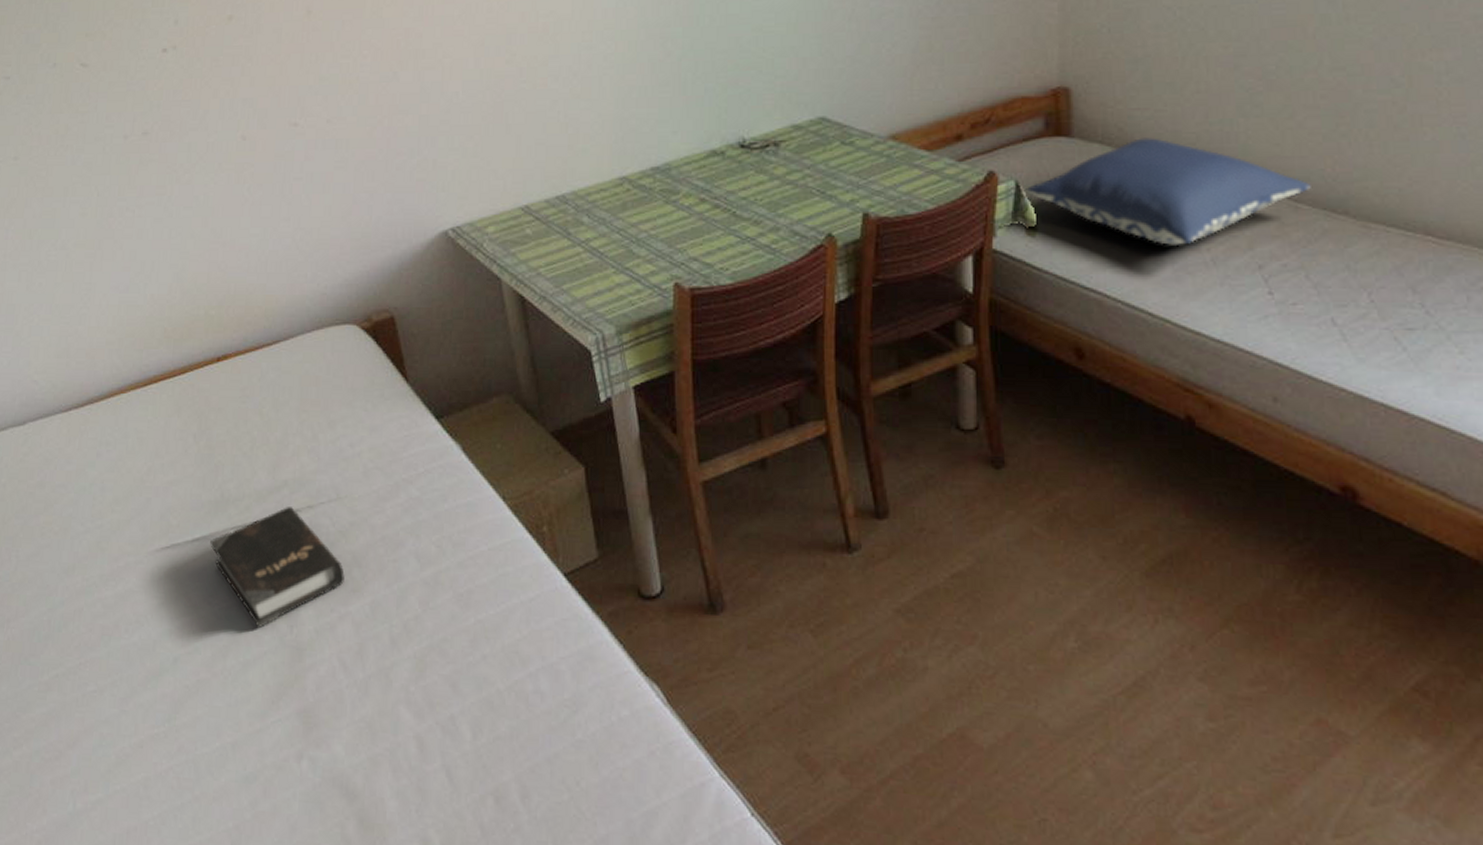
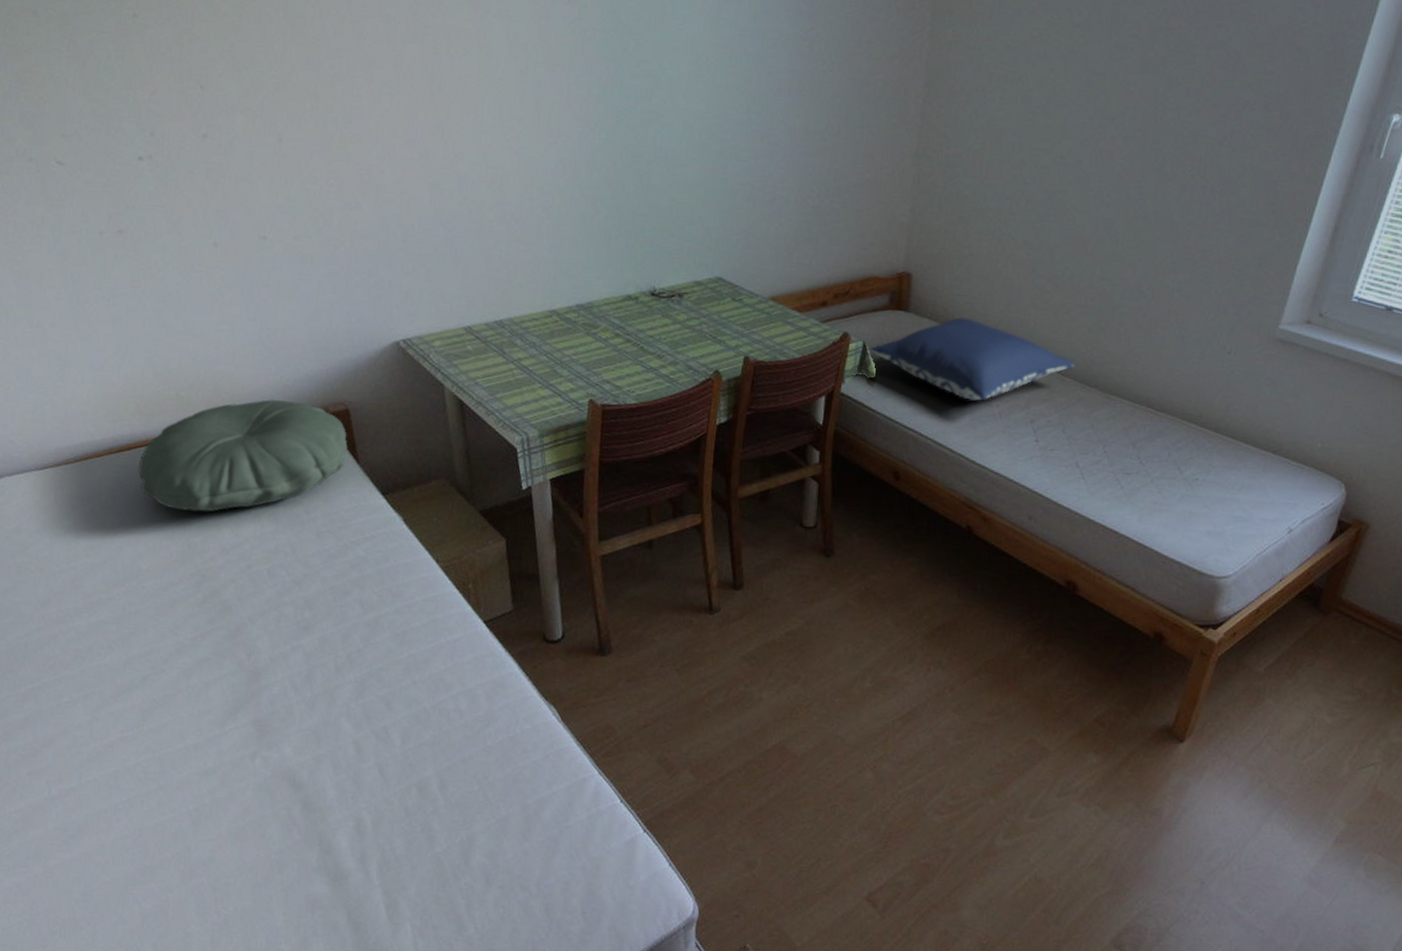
pillow: none [166,312,394,452] -> present [138,399,348,512]
hardback book: present [210,507,345,628] -> none [177,559,298,655]

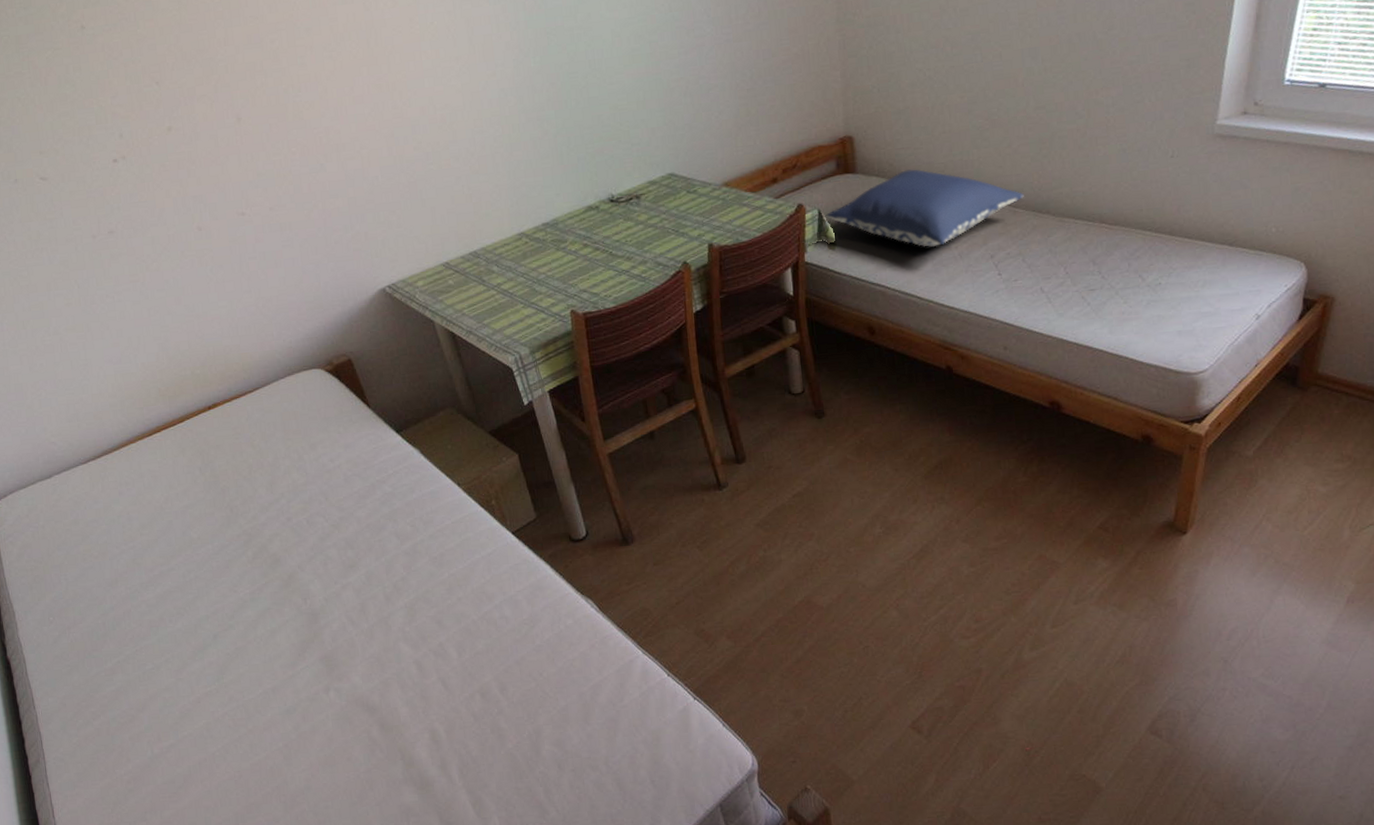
pillow: present [138,399,348,512] -> none [171,360,358,479]

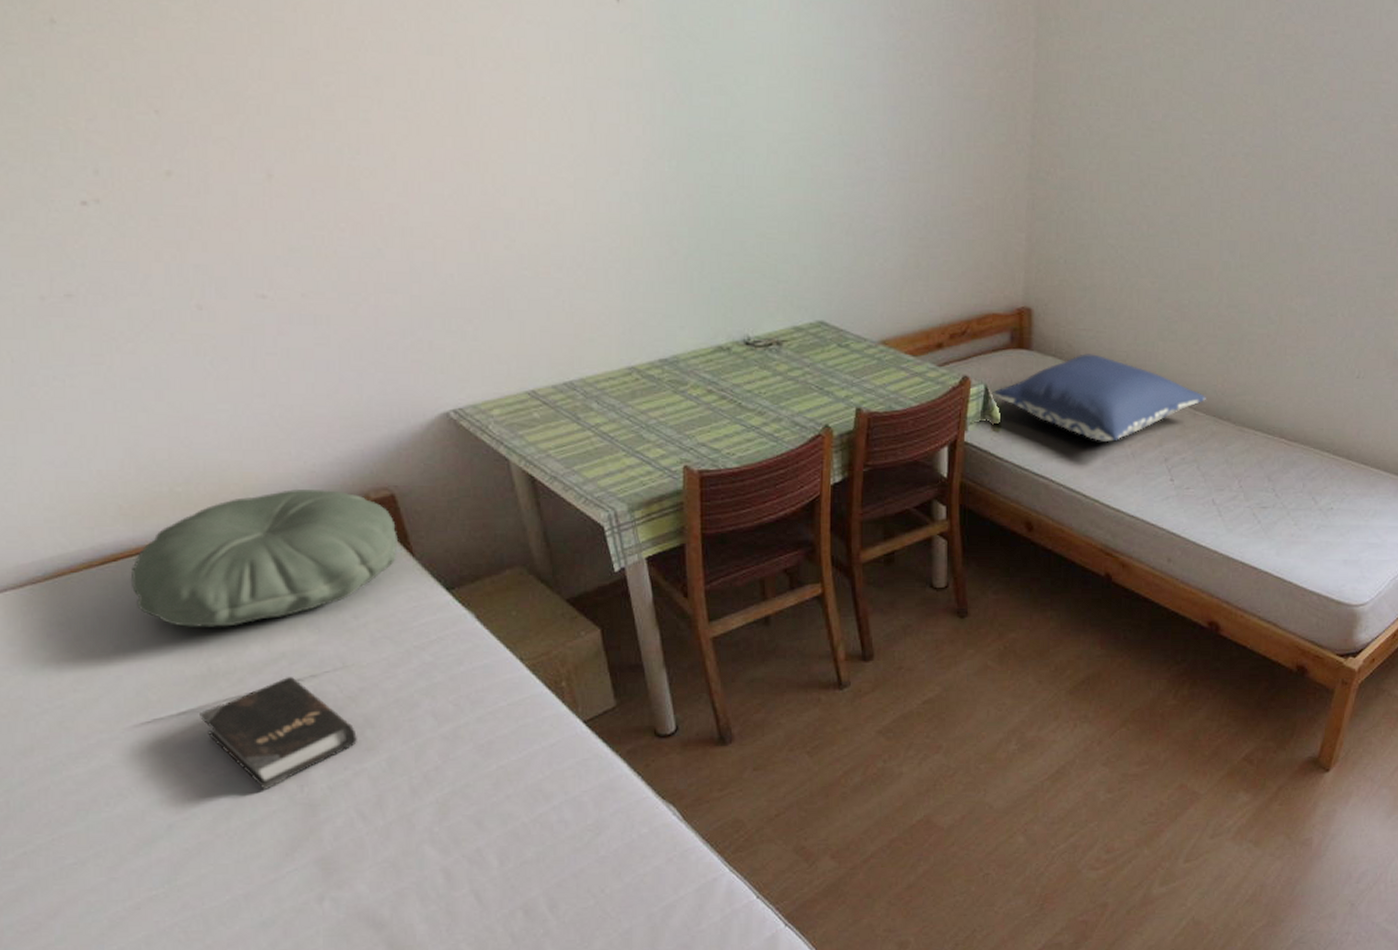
pillow: none [171,360,358,479] -> present [130,489,398,627]
hardback book: none [228,512,342,603] -> present [200,677,357,790]

